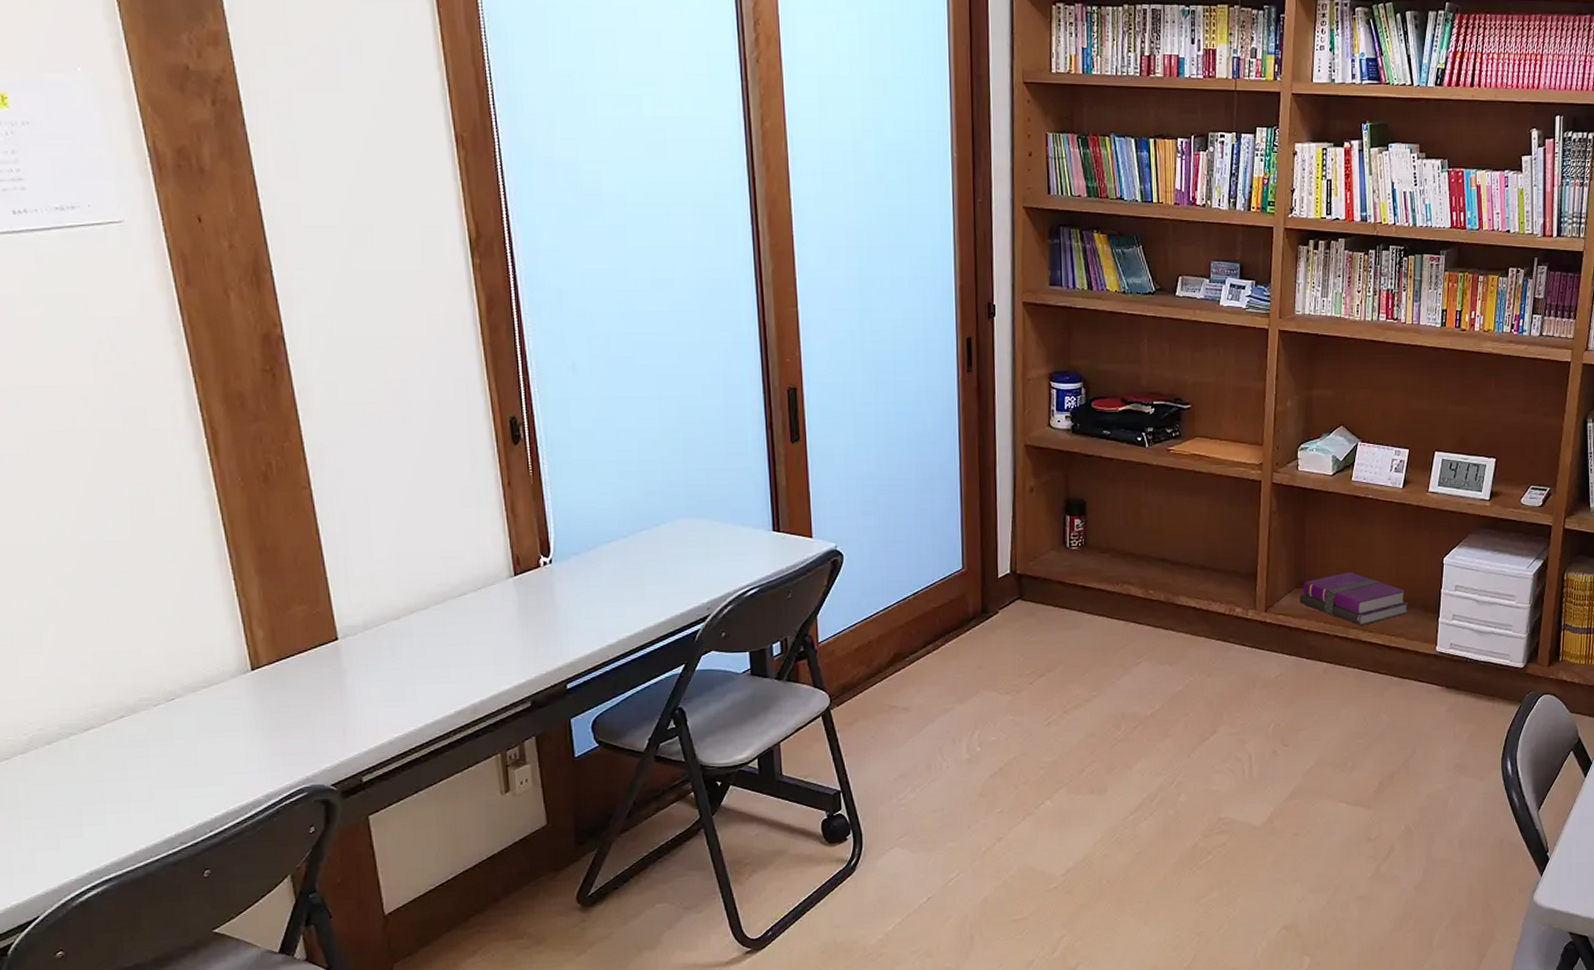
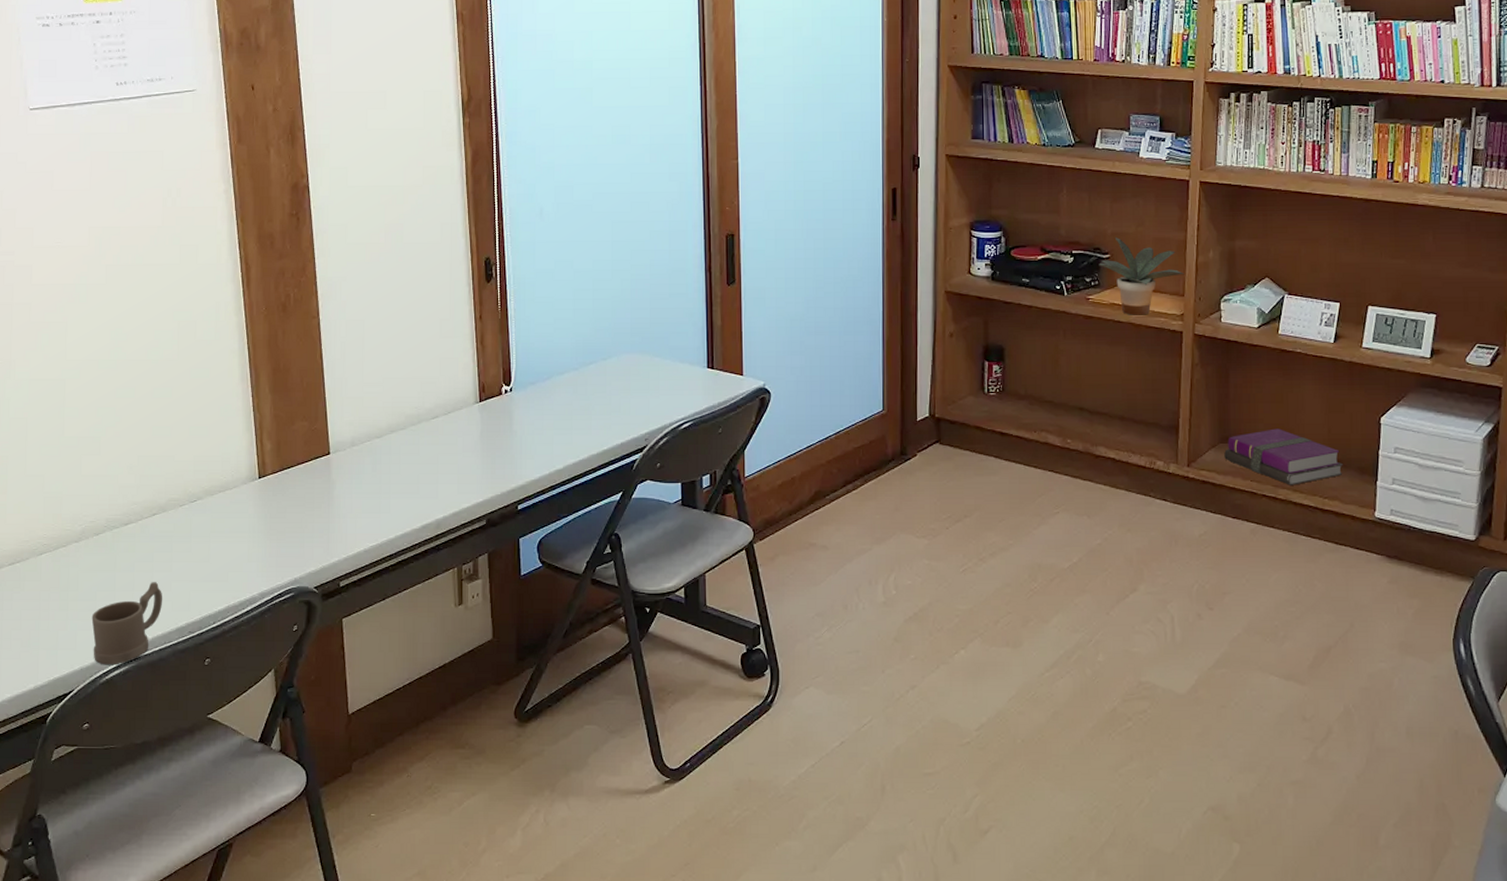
mug: none [53,791,144,887] -> present [91,582,163,665]
potted plant: none [1180,388,1264,466] -> present [1099,238,1185,315]

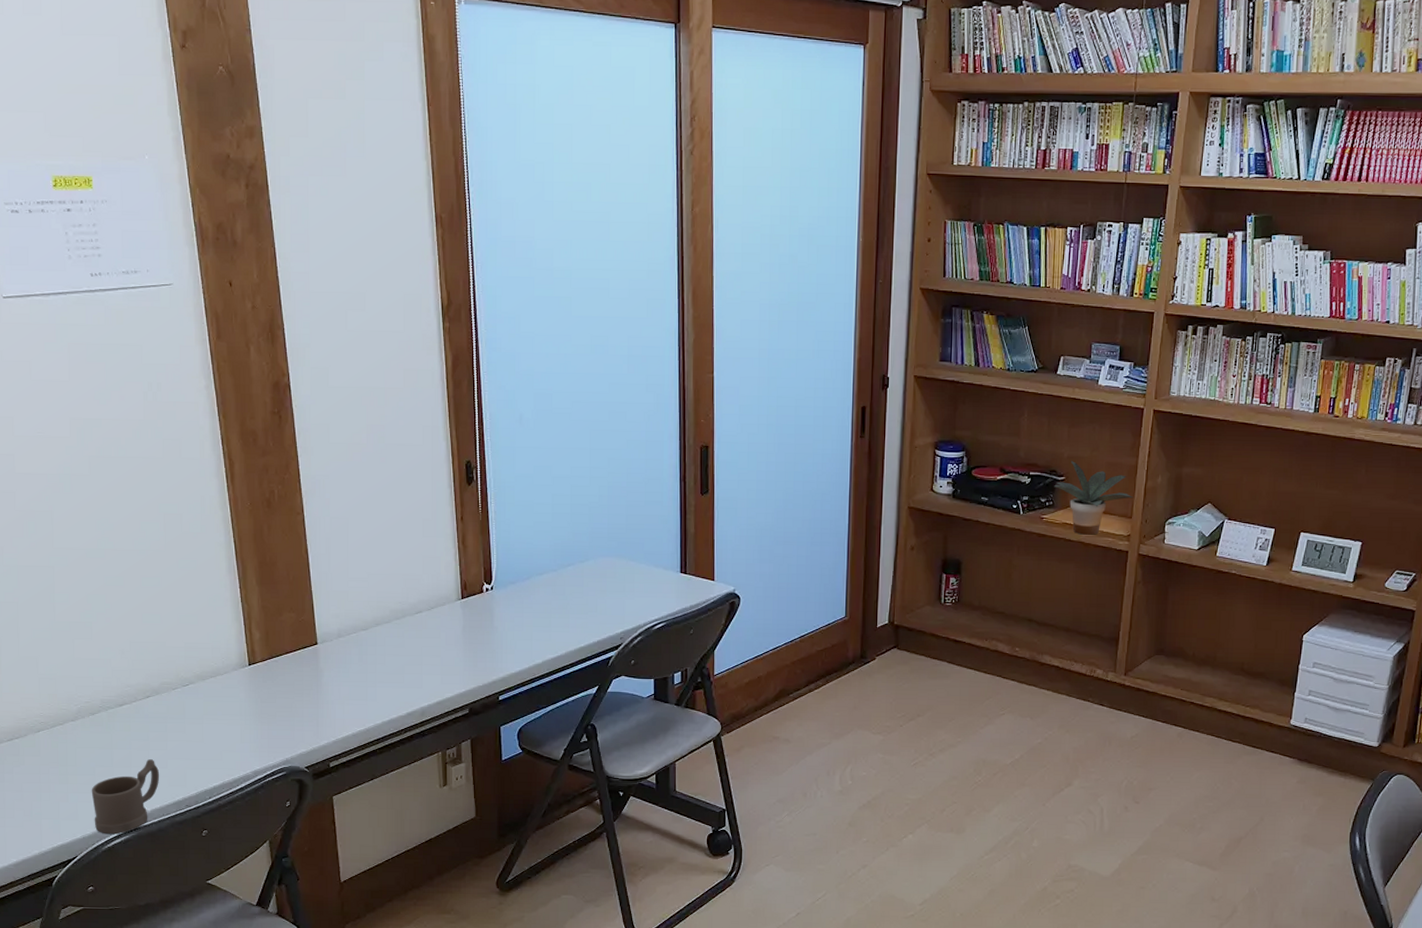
notebook: present [1224,428,1343,485] -> none [1158,643,1266,694]

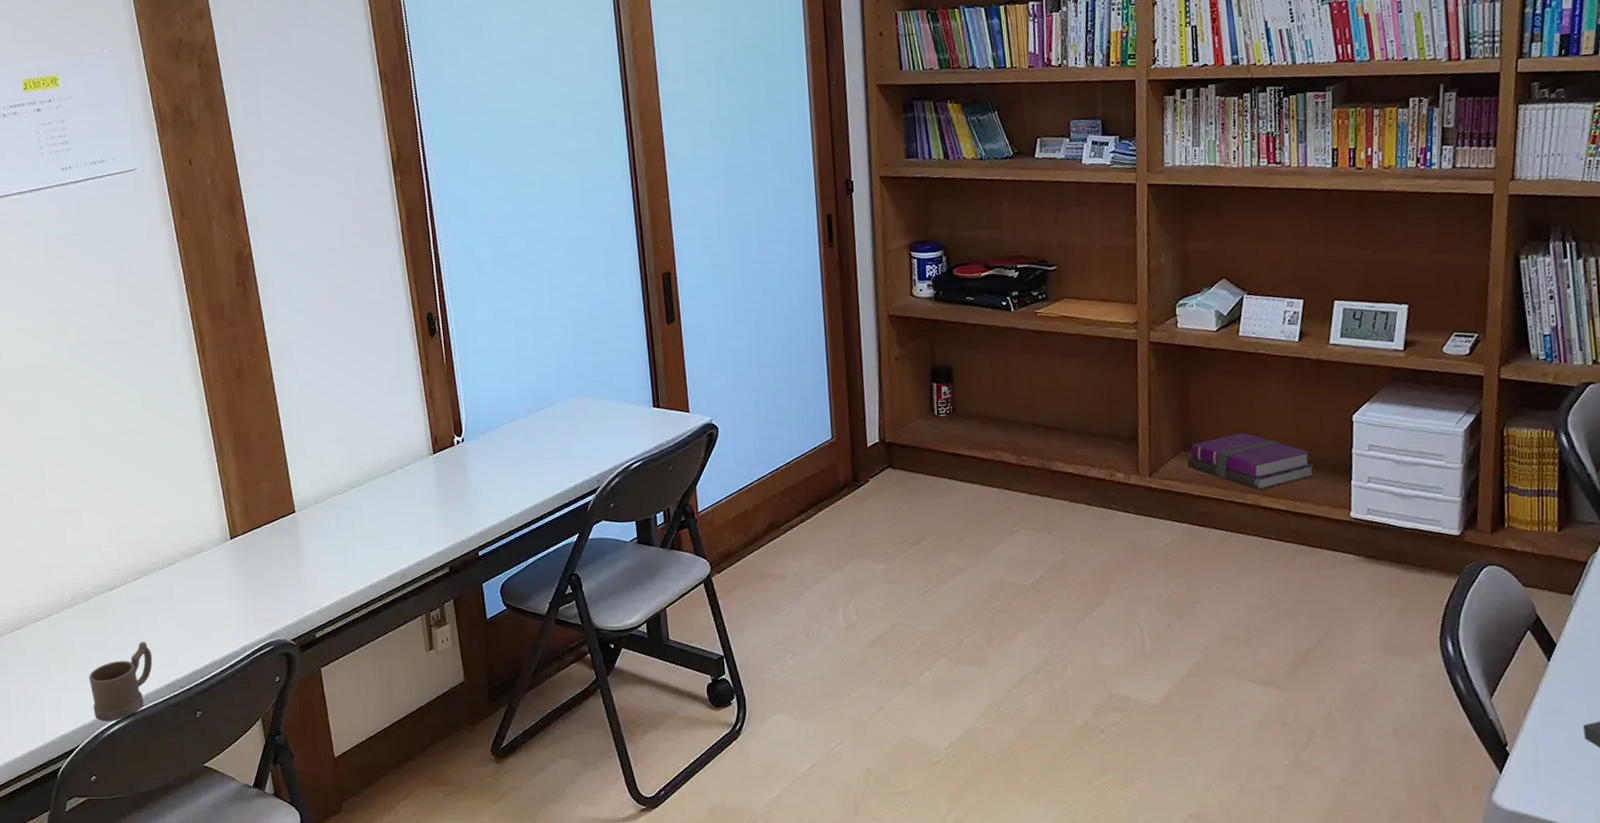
potted plant: present [1054,461,1134,535] -> none [1045,248,1137,327]
notebook: none [1158,643,1266,694] -> present [1187,432,1315,490]

